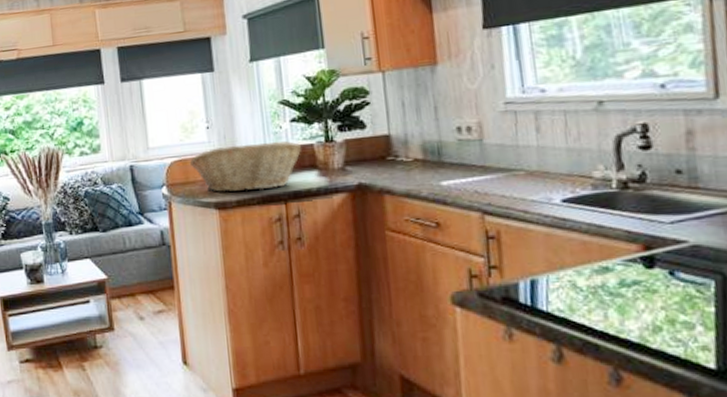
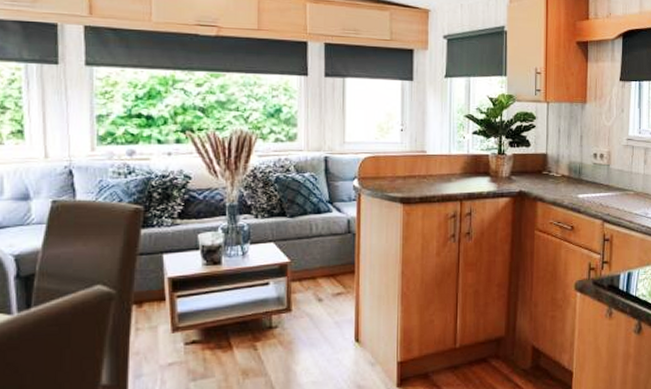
fruit basket: present [189,141,302,192] -> none [381,148,479,190]

